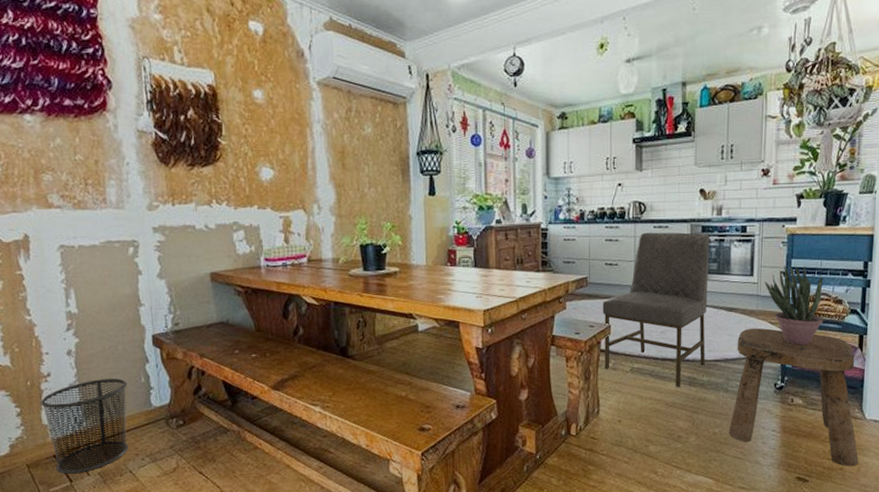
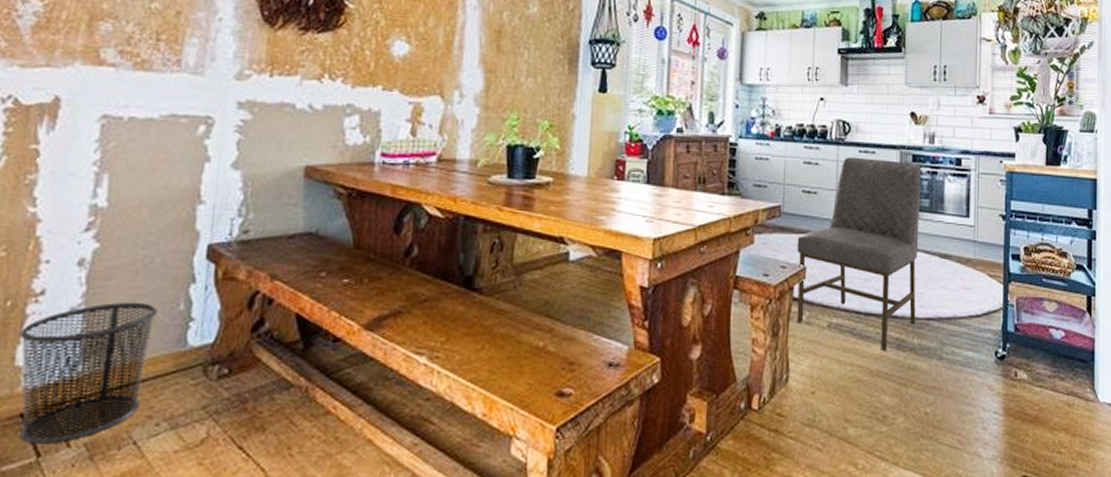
stool: present [729,328,859,467] -> none [943,280,1093,464]
potted plant: present [765,265,824,346] -> none [982,207,1048,306]

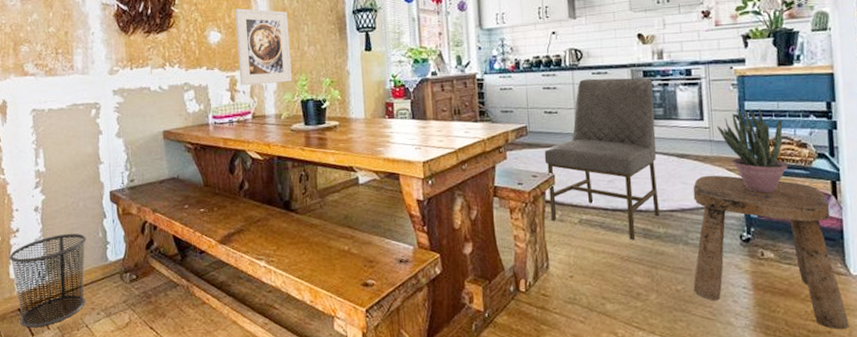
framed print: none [426,16,505,120] -> present [235,8,292,86]
stool: none [943,280,1093,464] -> present [693,175,849,330]
potted plant: none [982,207,1048,306] -> present [717,108,788,194]

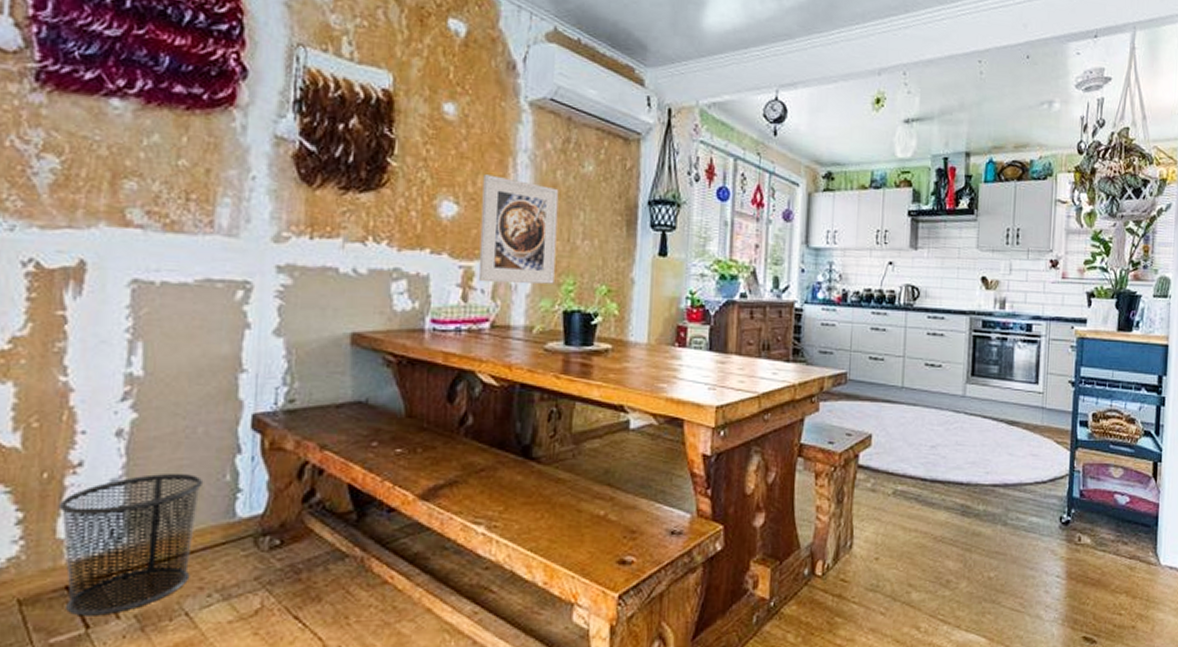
chair: present [544,78,660,240] -> none [861,322,992,517]
stool: present [693,175,849,330] -> none [1006,447,1153,625]
potted plant: present [717,108,788,194] -> none [1051,374,1115,472]

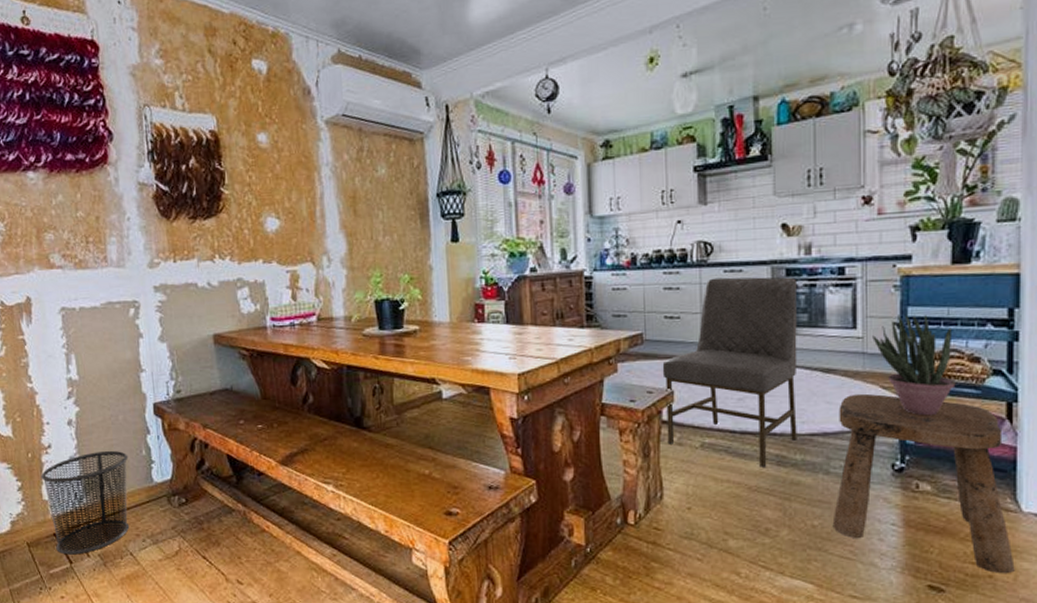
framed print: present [478,174,559,284] -> none [296,189,364,283]
chair: none [861,322,992,517] -> present [662,277,798,467]
stool: none [1006,447,1153,625] -> present [832,393,1015,574]
potted plant: none [1051,374,1115,472] -> present [872,314,956,416]

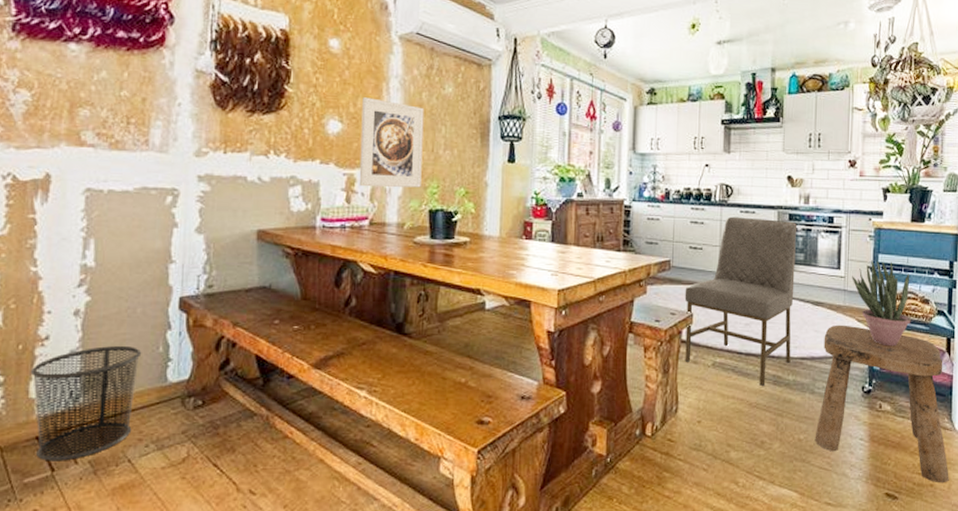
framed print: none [296,189,364,283] -> present [359,97,424,188]

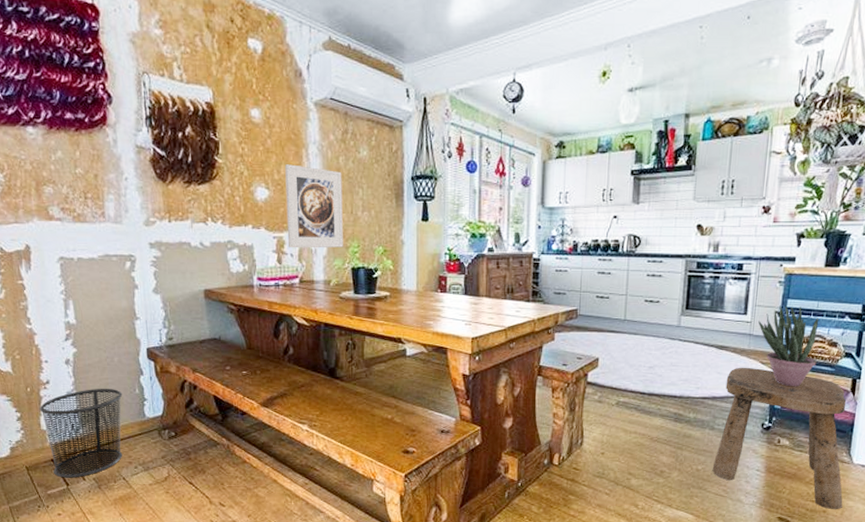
chair: present [684,216,798,386] -> none [590,266,705,422]

